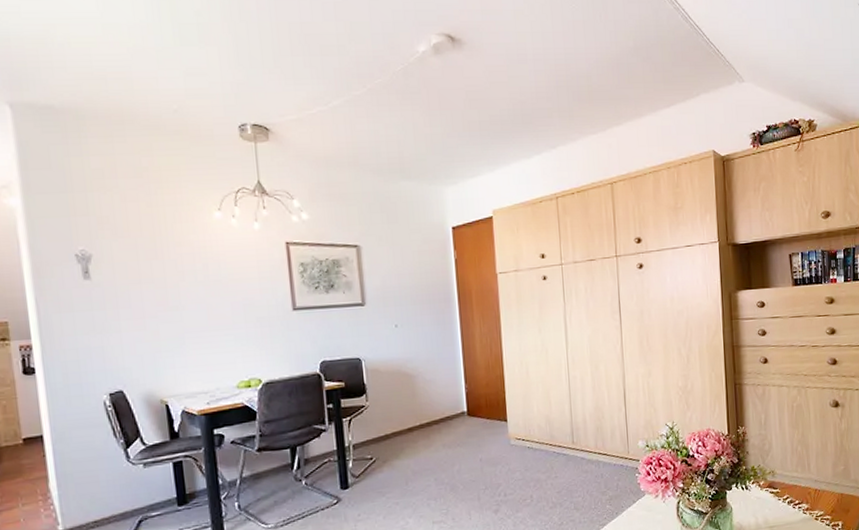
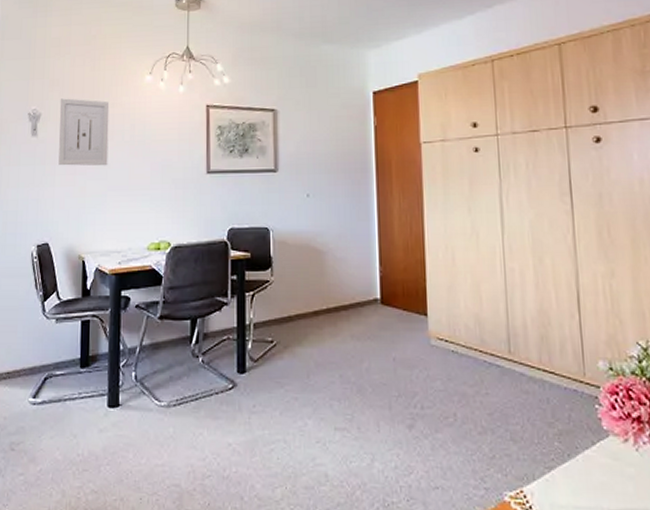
wall art: none [113,237,182,310] -> present [58,98,110,166]

